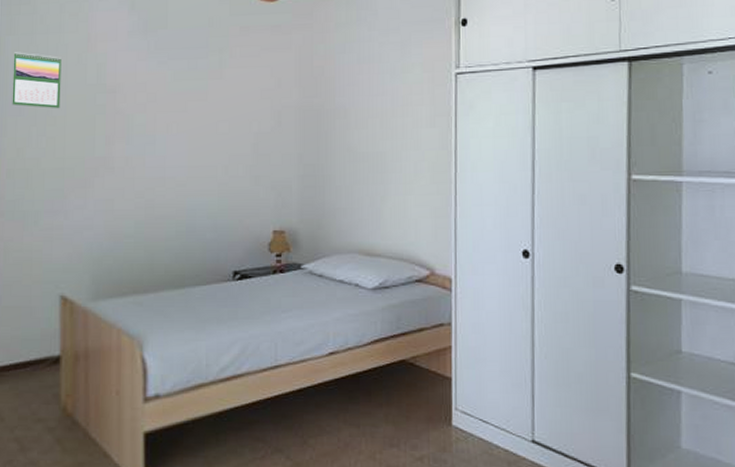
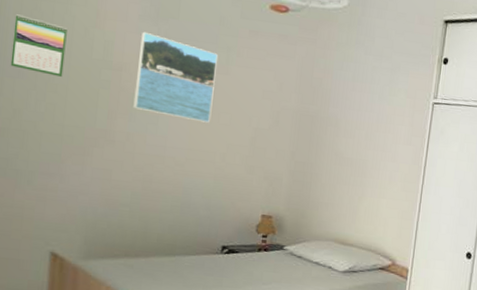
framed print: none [129,47,209,135] -> present [133,31,218,123]

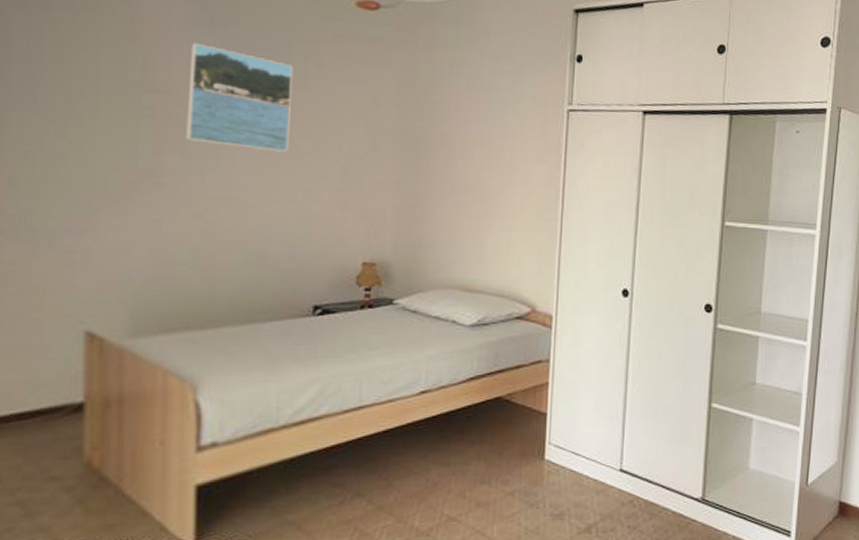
calendar: present [10,14,67,78] -> none [17,29,92,107]

